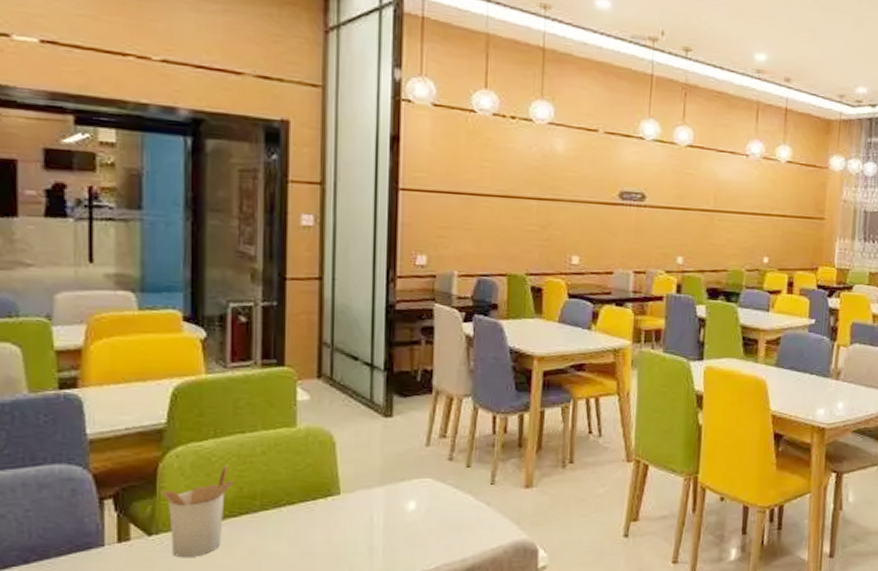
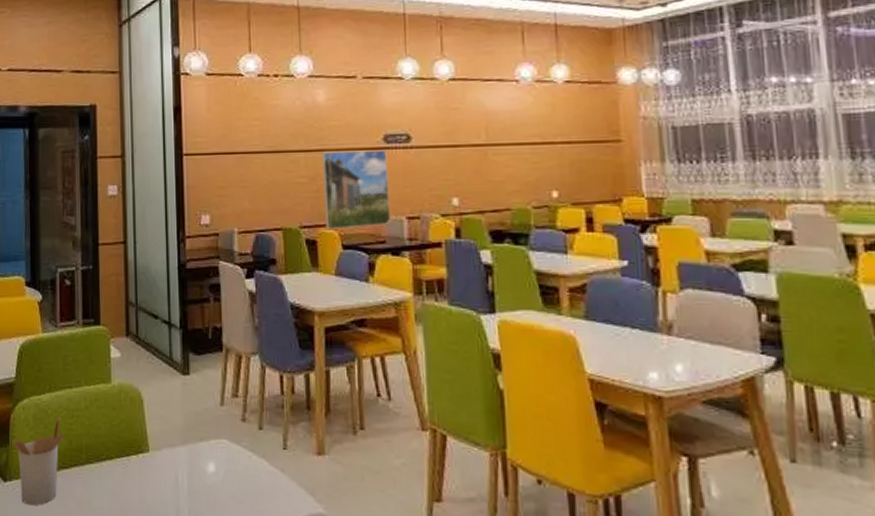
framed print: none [553,201,621,279] -> present [321,150,390,230]

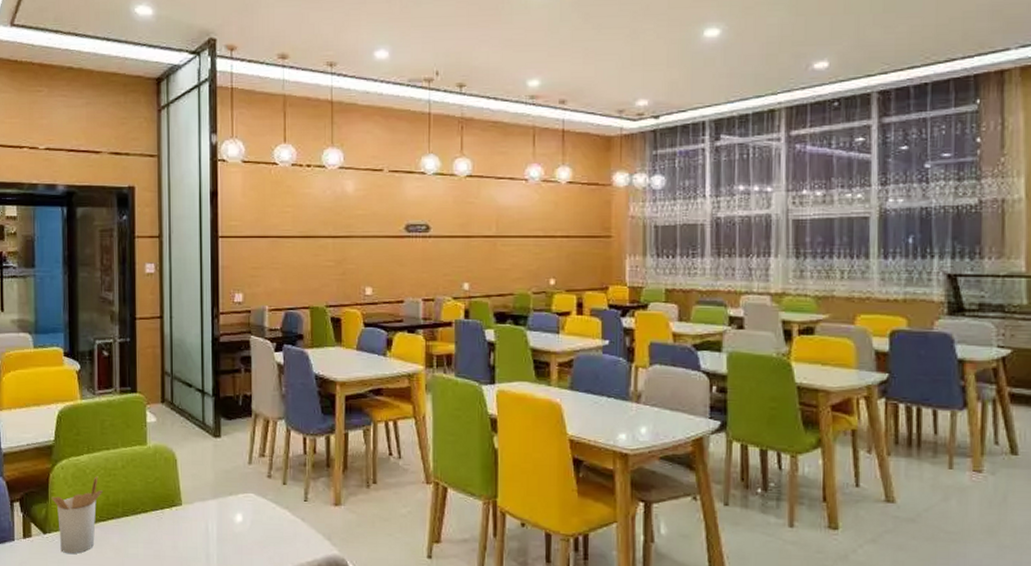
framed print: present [321,150,390,230] -> none [348,238,408,310]

